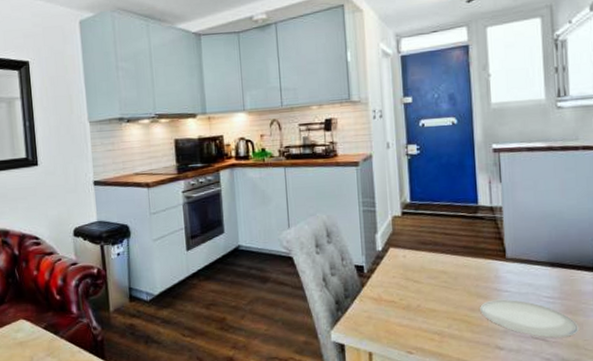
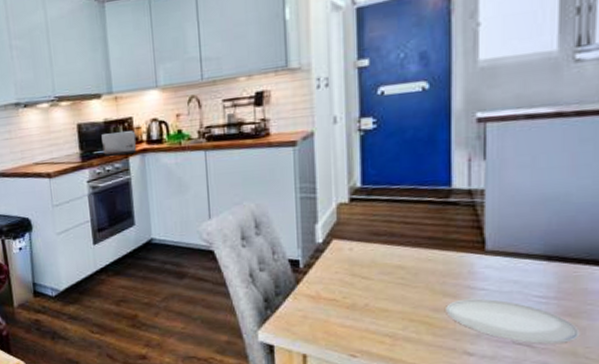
toaster: none [196,147,227,170] -> present [101,131,137,158]

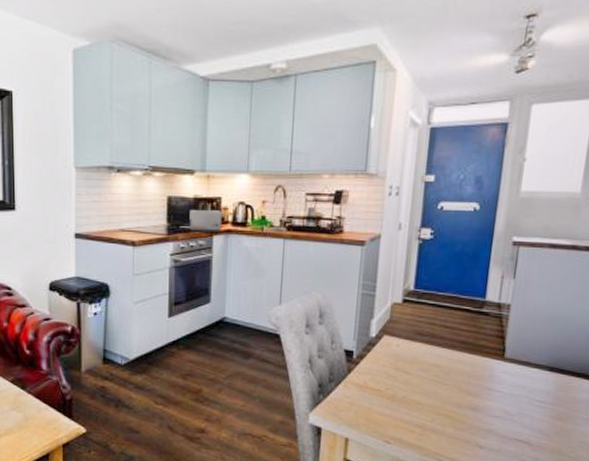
plate: present [446,298,581,345] -> none [467,398,566,443]

